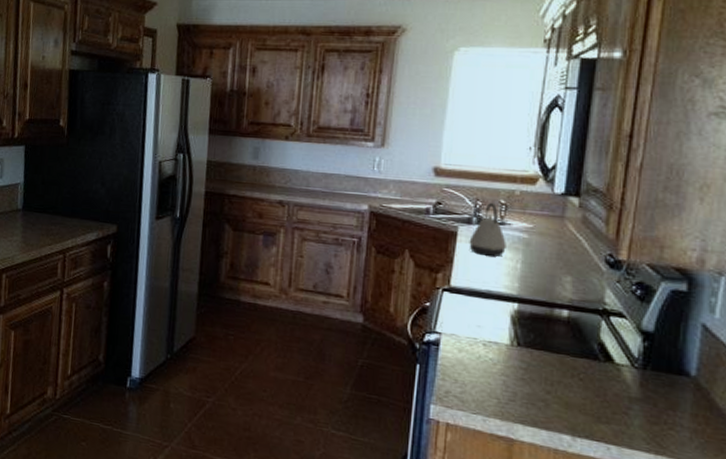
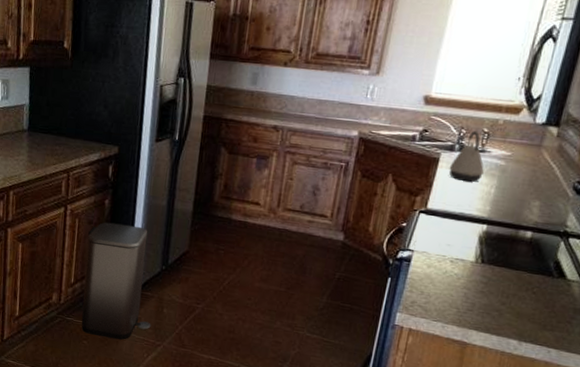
pedal bin: none [79,306,157,440] -> present [81,222,151,340]

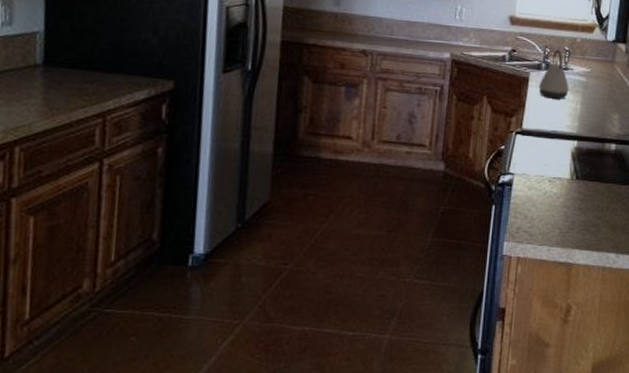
pedal bin: present [81,222,151,340] -> none [127,176,226,326]

